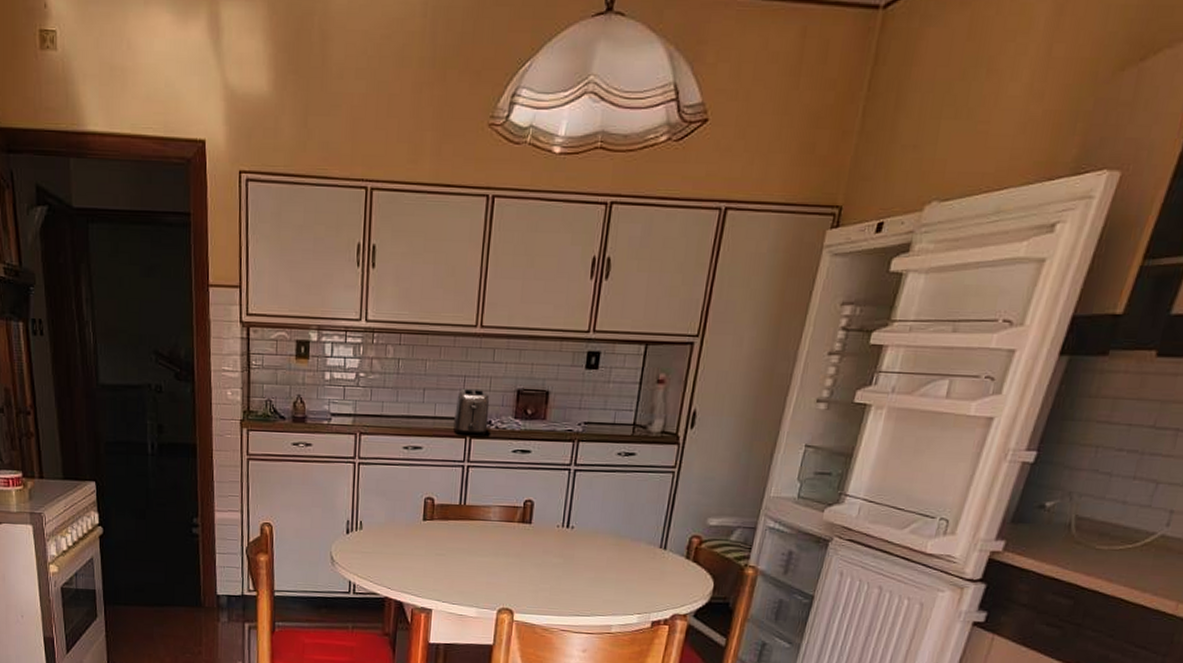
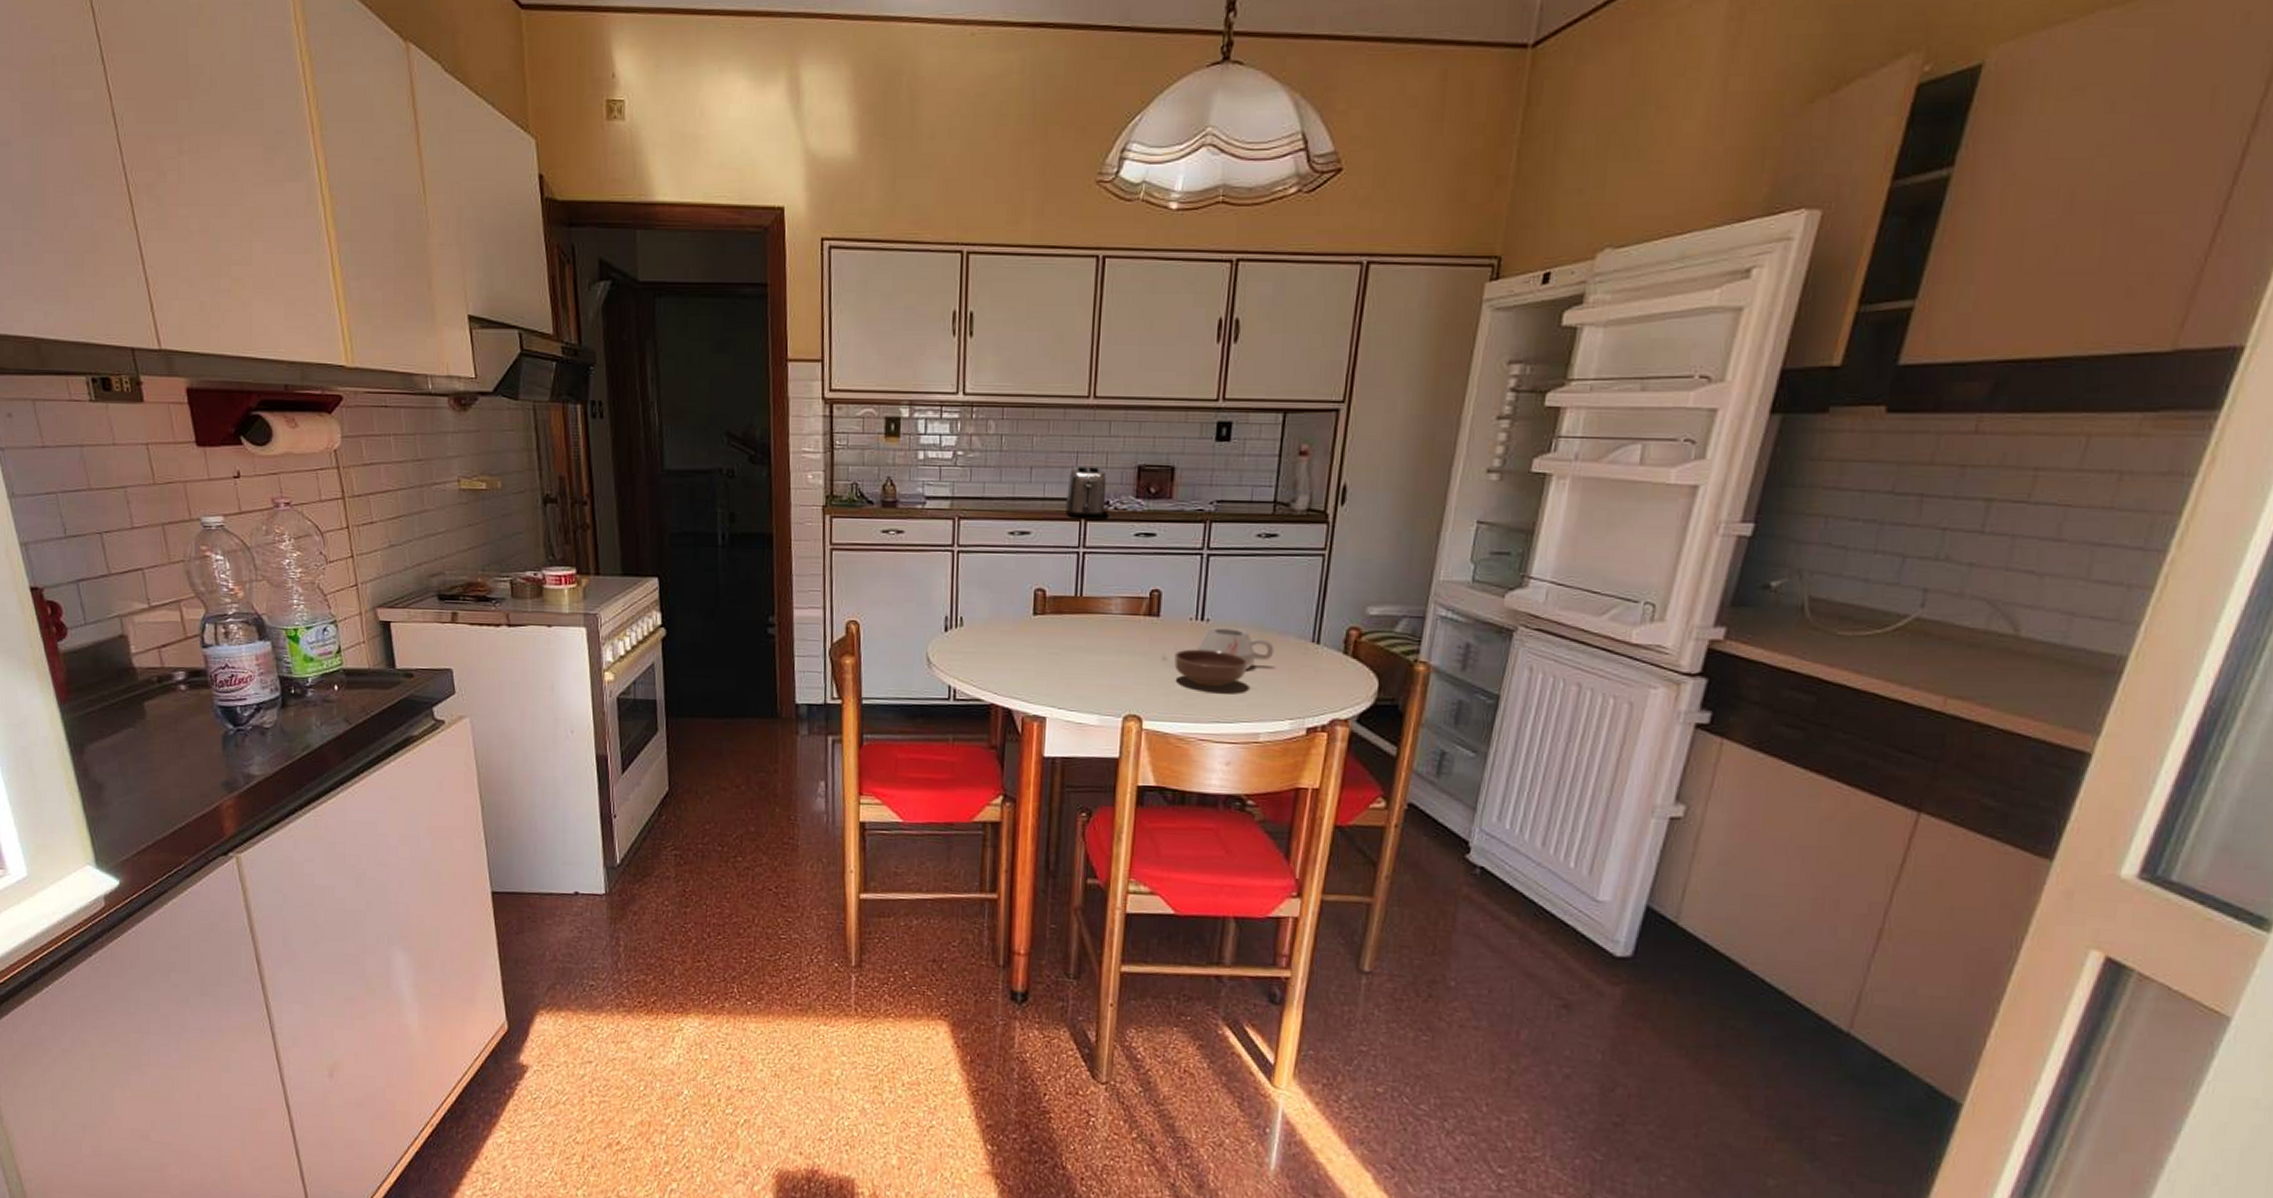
bowl: none [542,552,605,586] -> present [1174,649,1248,687]
cup: none [562,533,628,570] -> present [1197,626,1274,668]

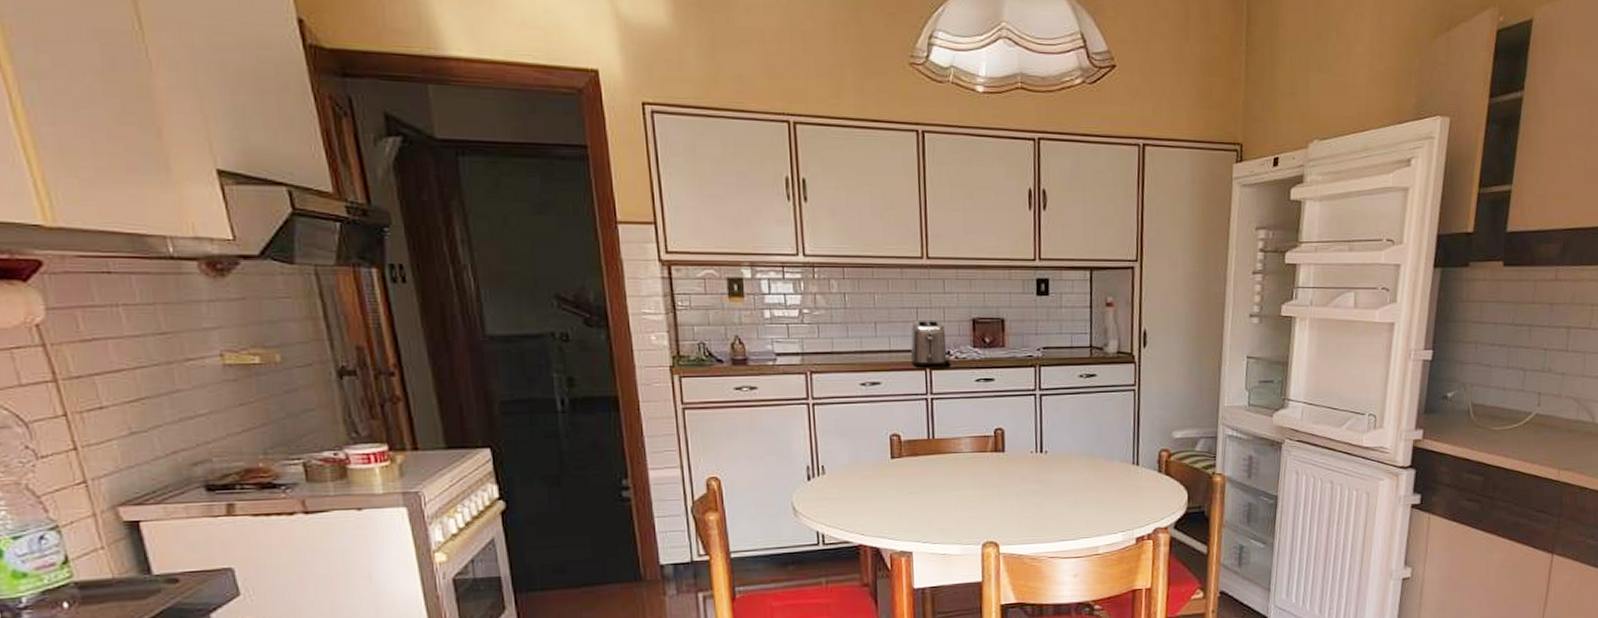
bowl: present [1174,649,1248,687] -> none [1021,477,1083,511]
cup: present [1197,626,1274,668] -> none [1040,456,1103,491]

